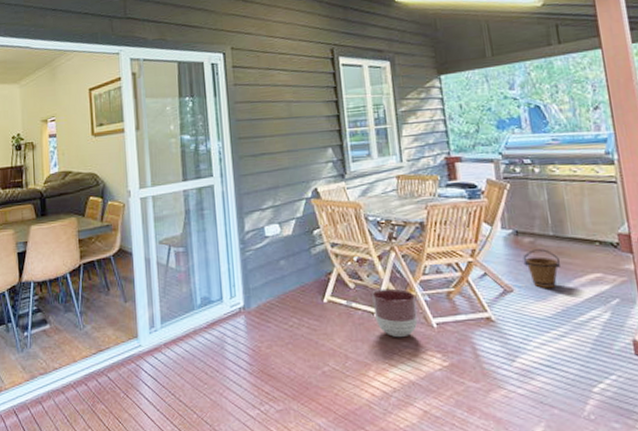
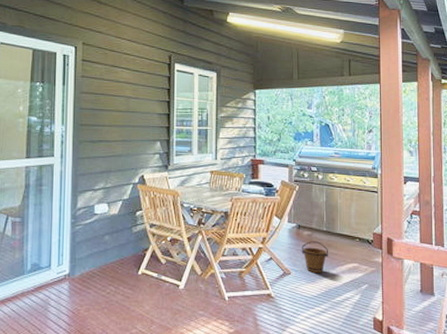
planter: present [372,288,418,338] -> none [179,265,214,308]

